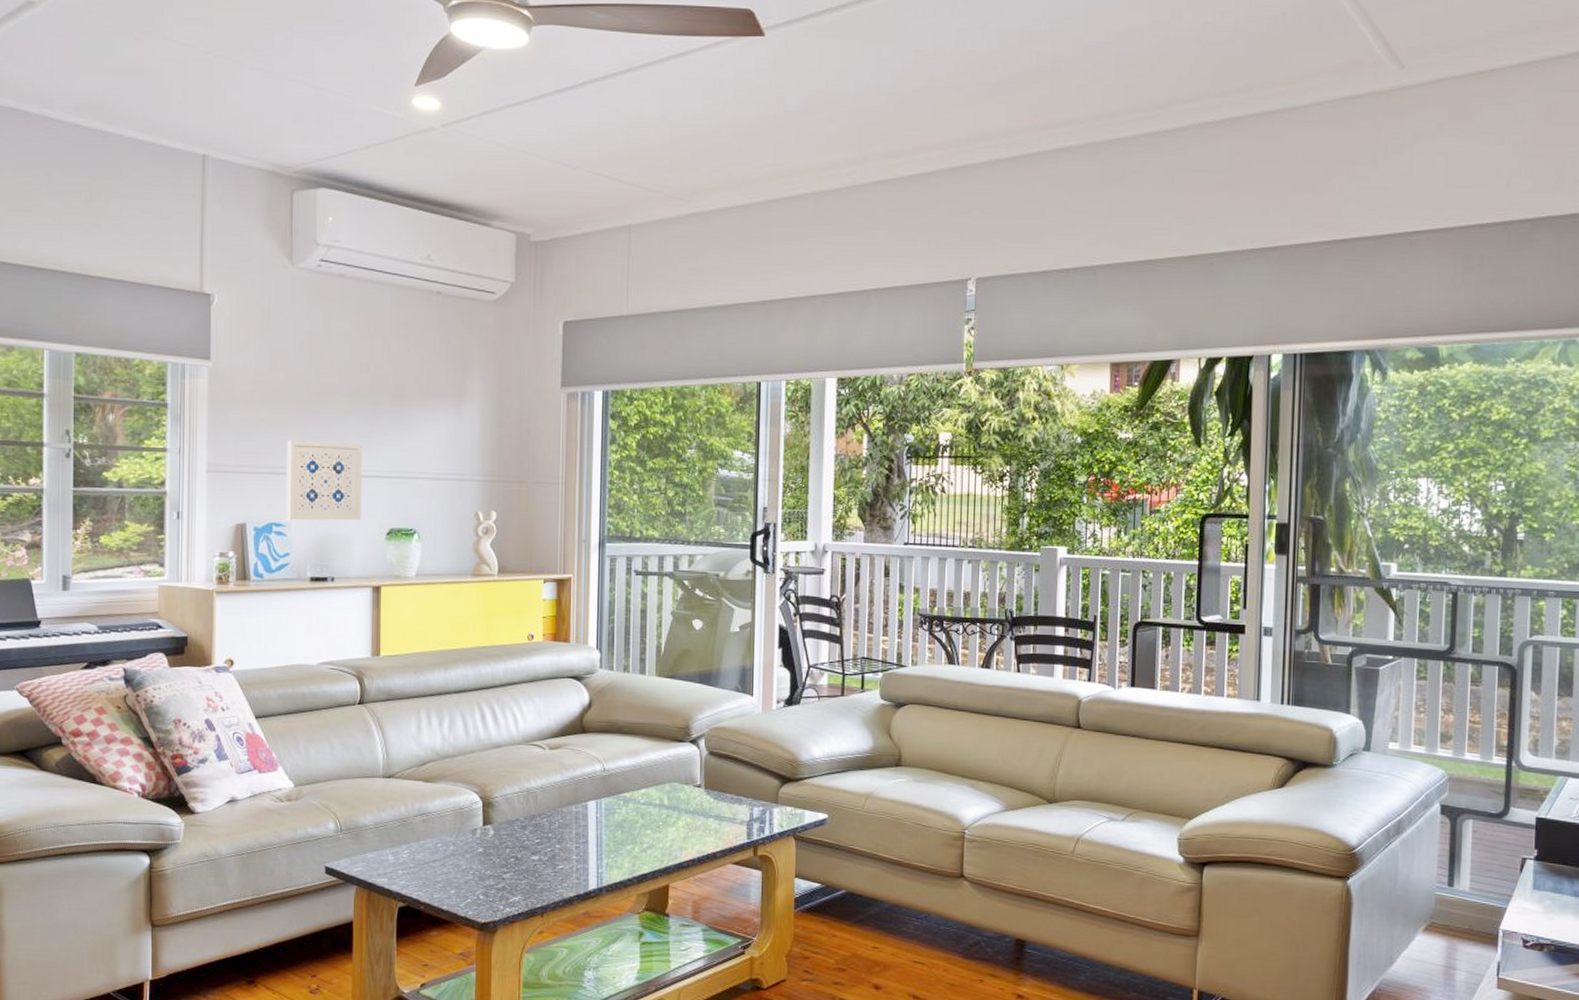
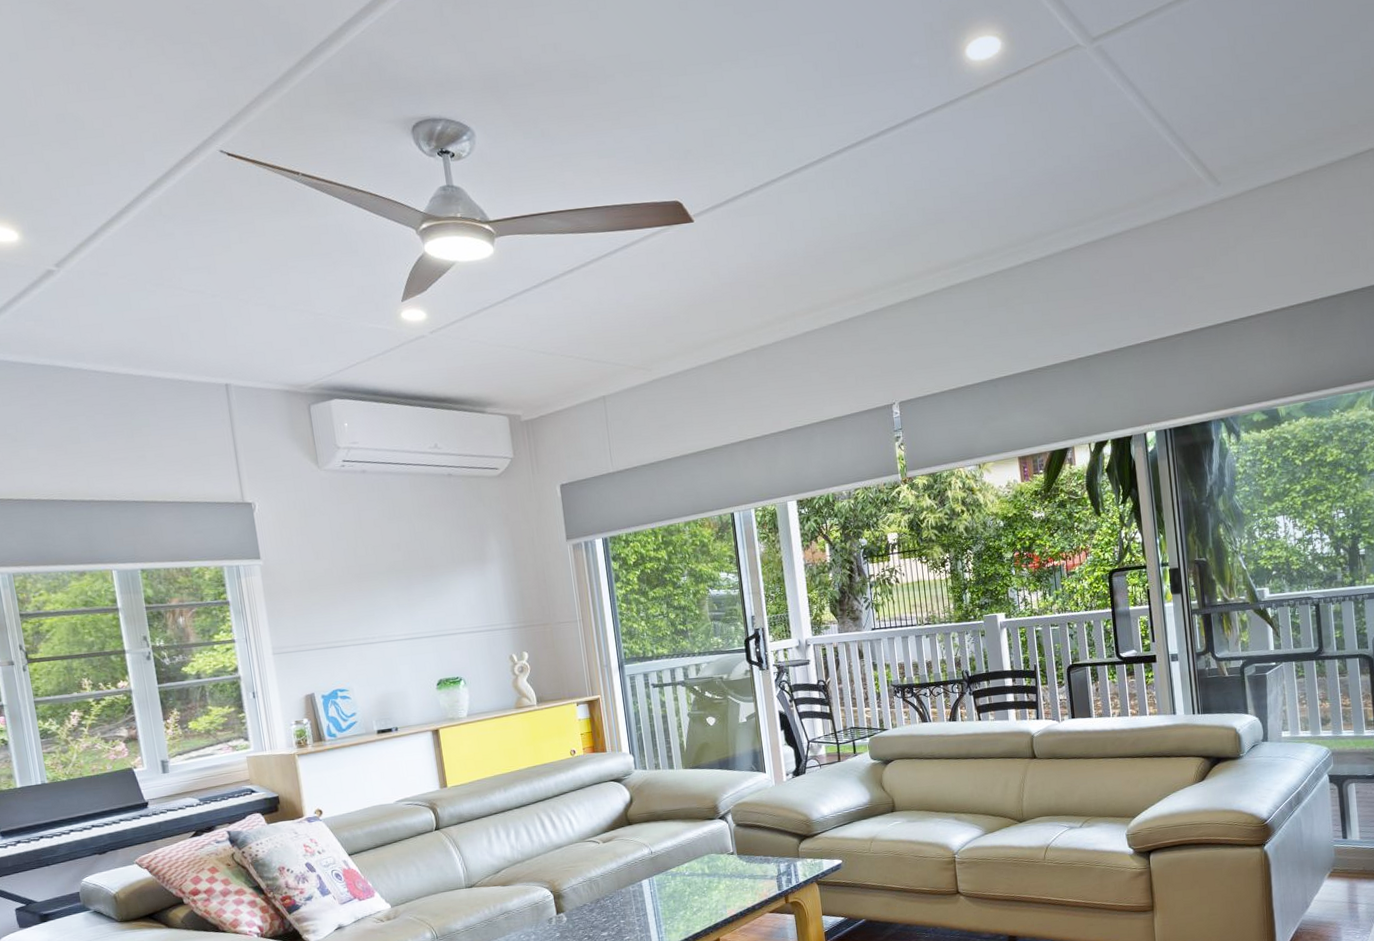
wall art: present [286,440,362,521] -> none [339,612,413,685]

